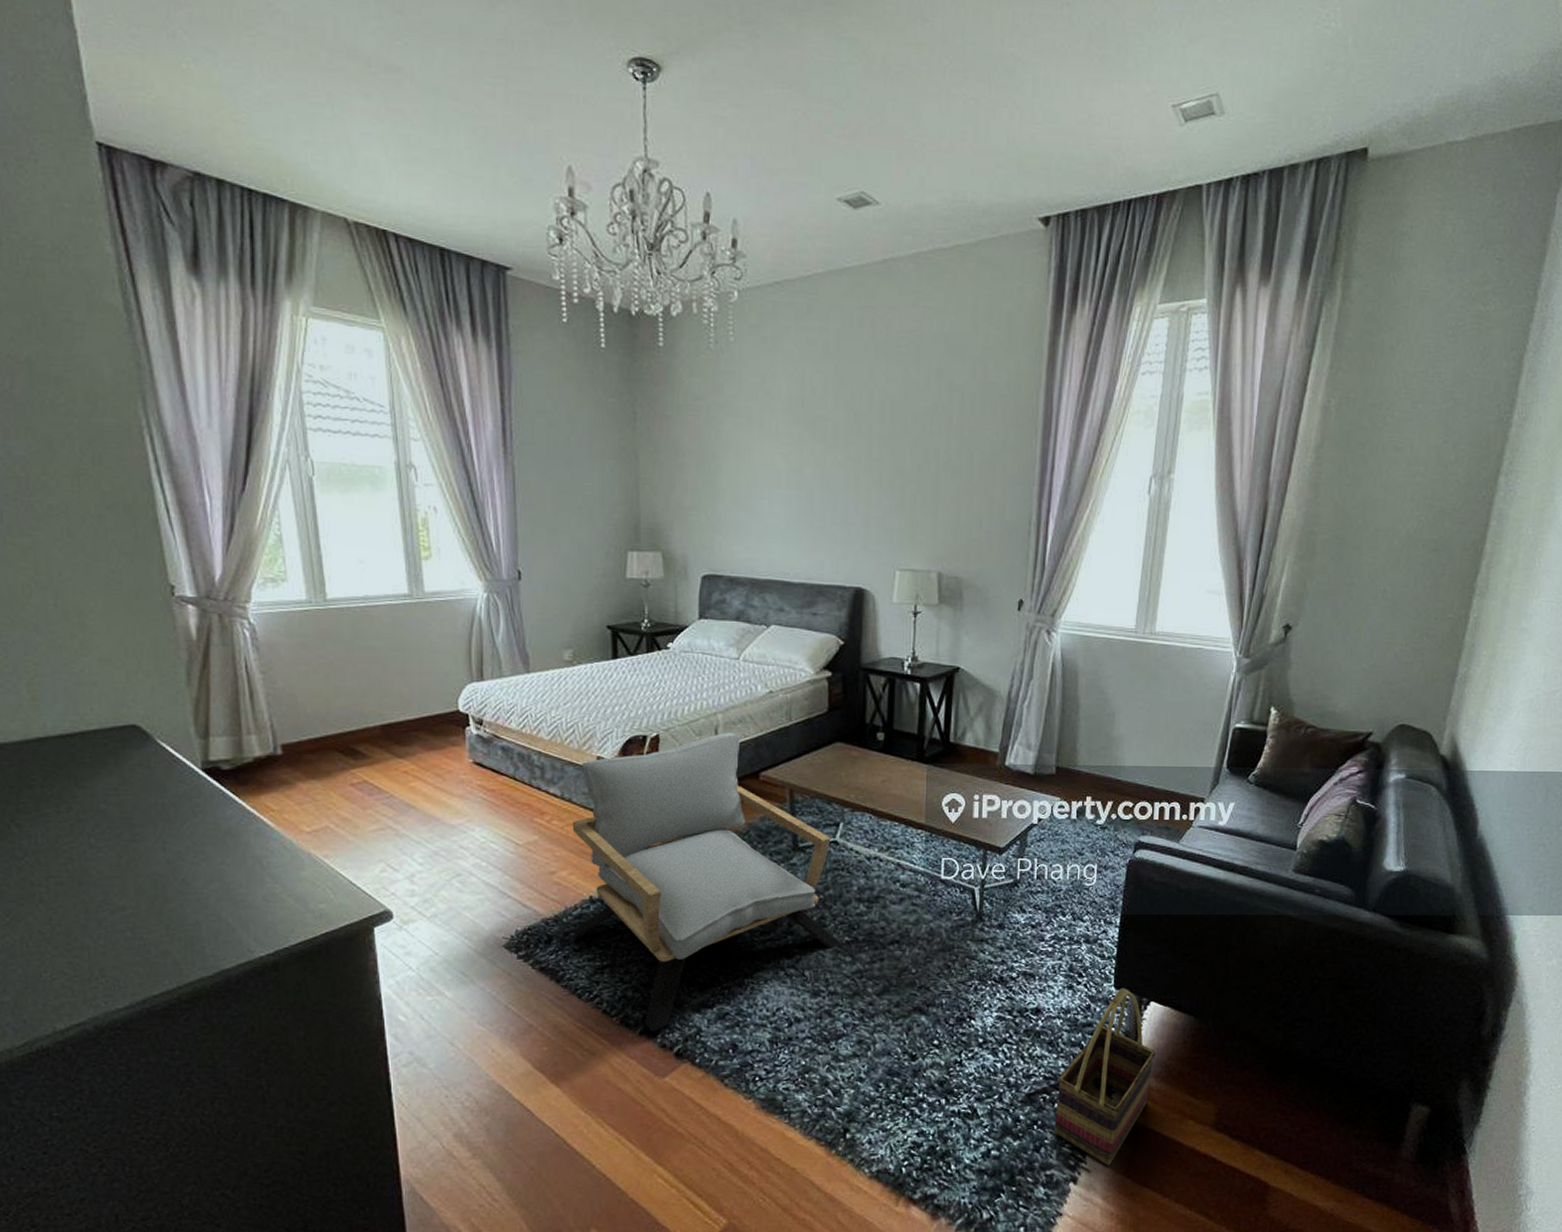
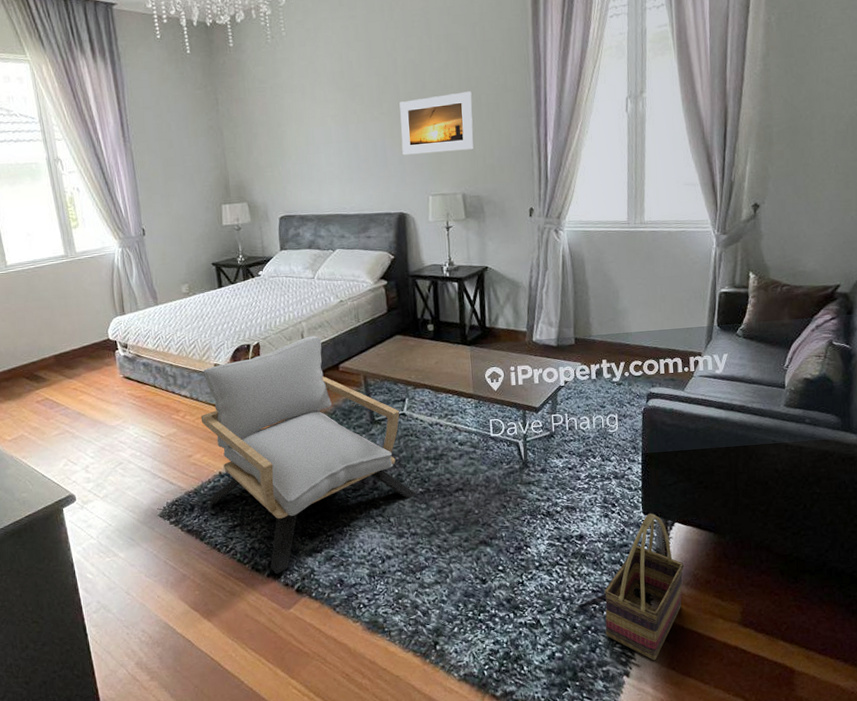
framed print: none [868,444,963,518] -> present [399,91,473,156]

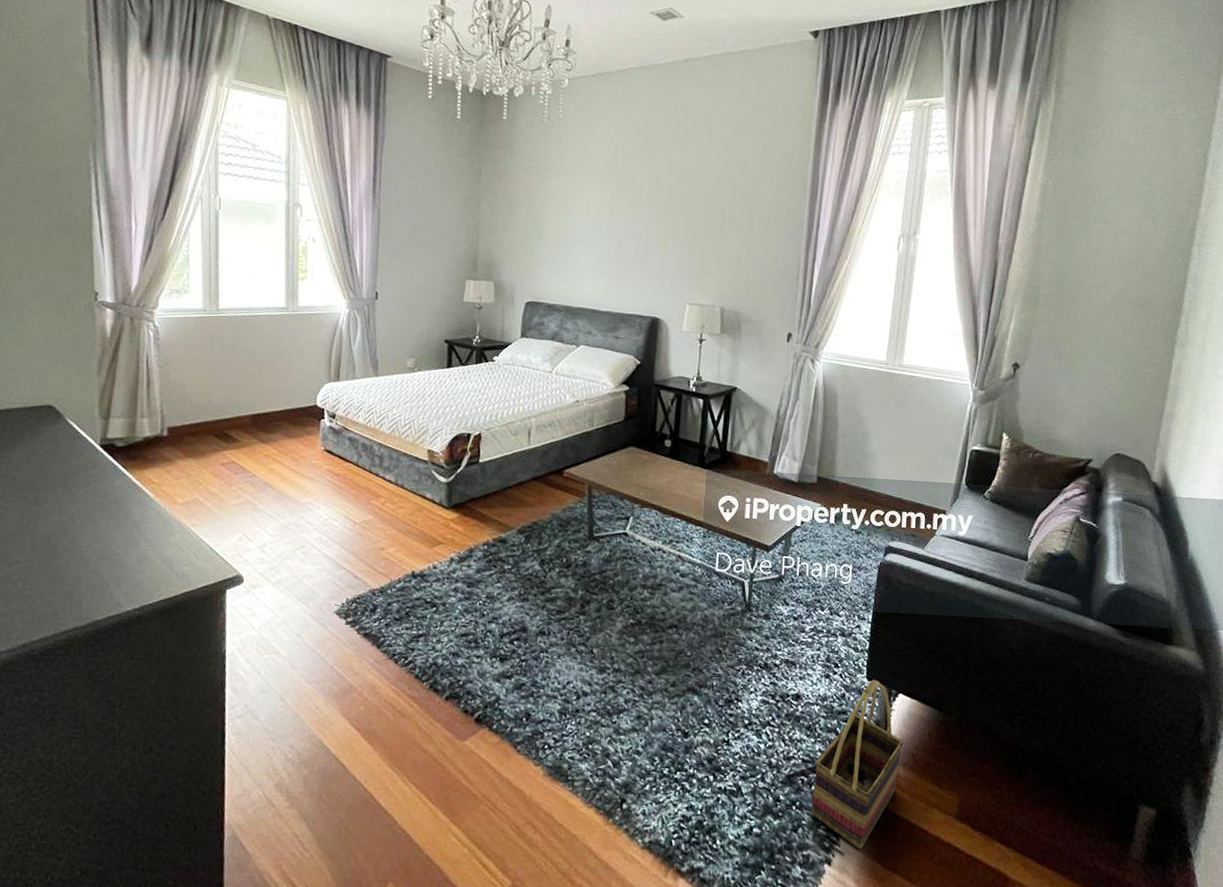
armchair: present [200,336,417,574] -> none [394,434,627,698]
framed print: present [399,91,473,156] -> none [665,203,745,264]

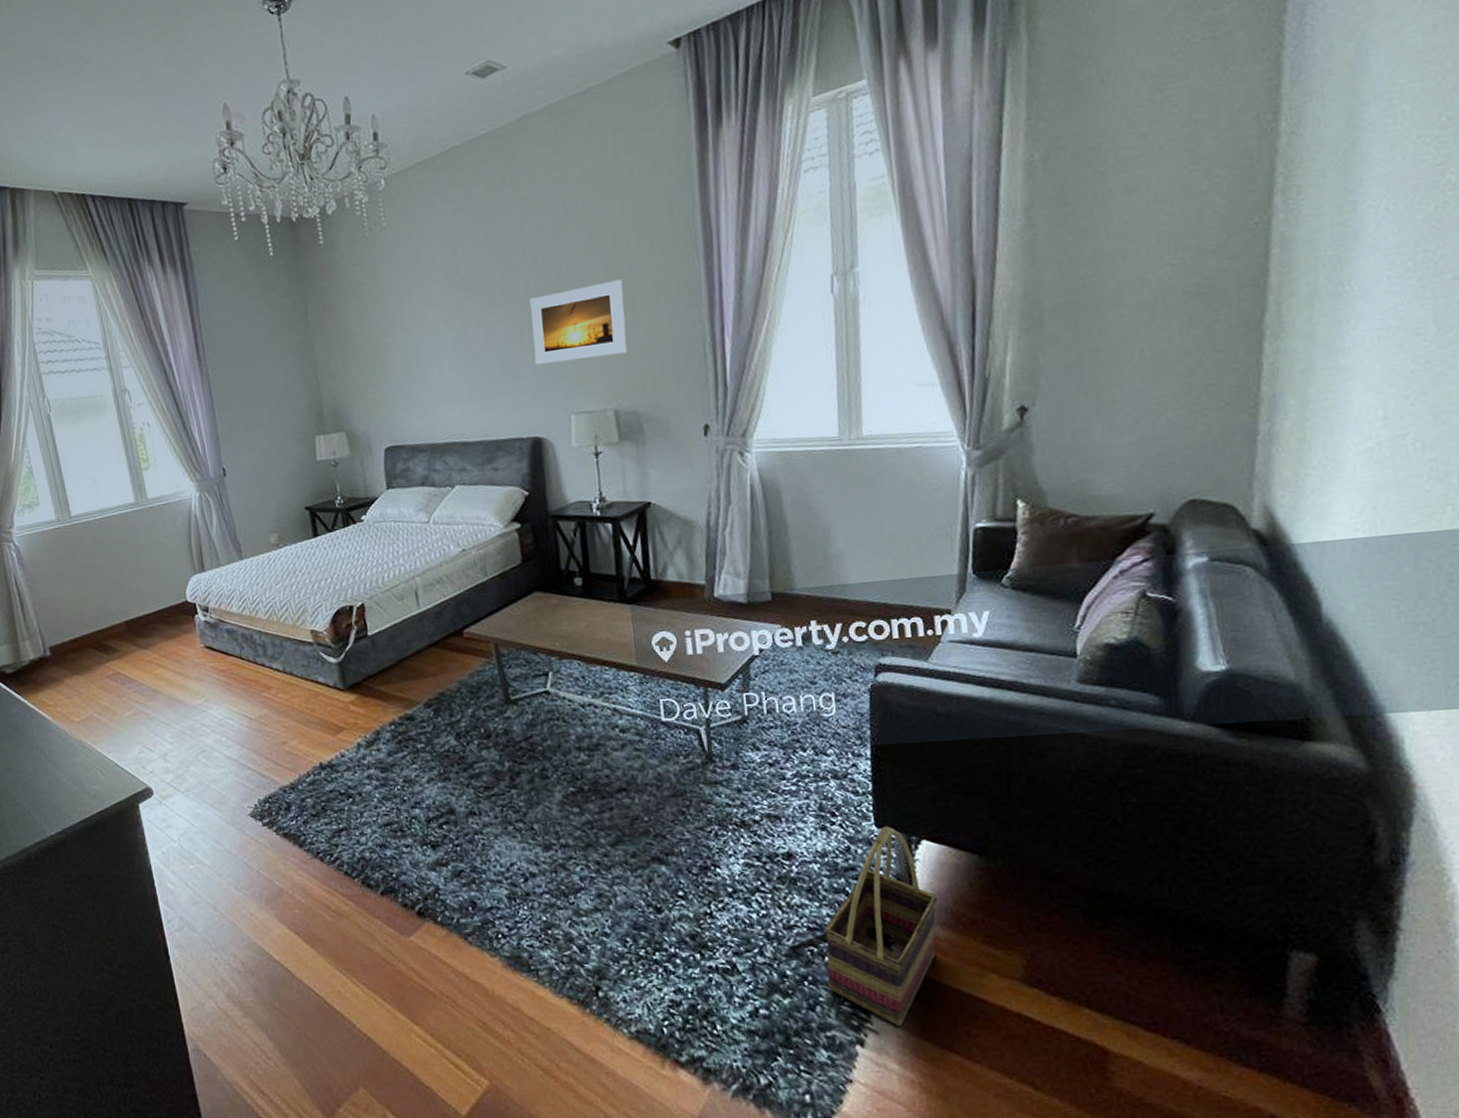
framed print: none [665,203,745,264] -> present [530,279,627,365]

